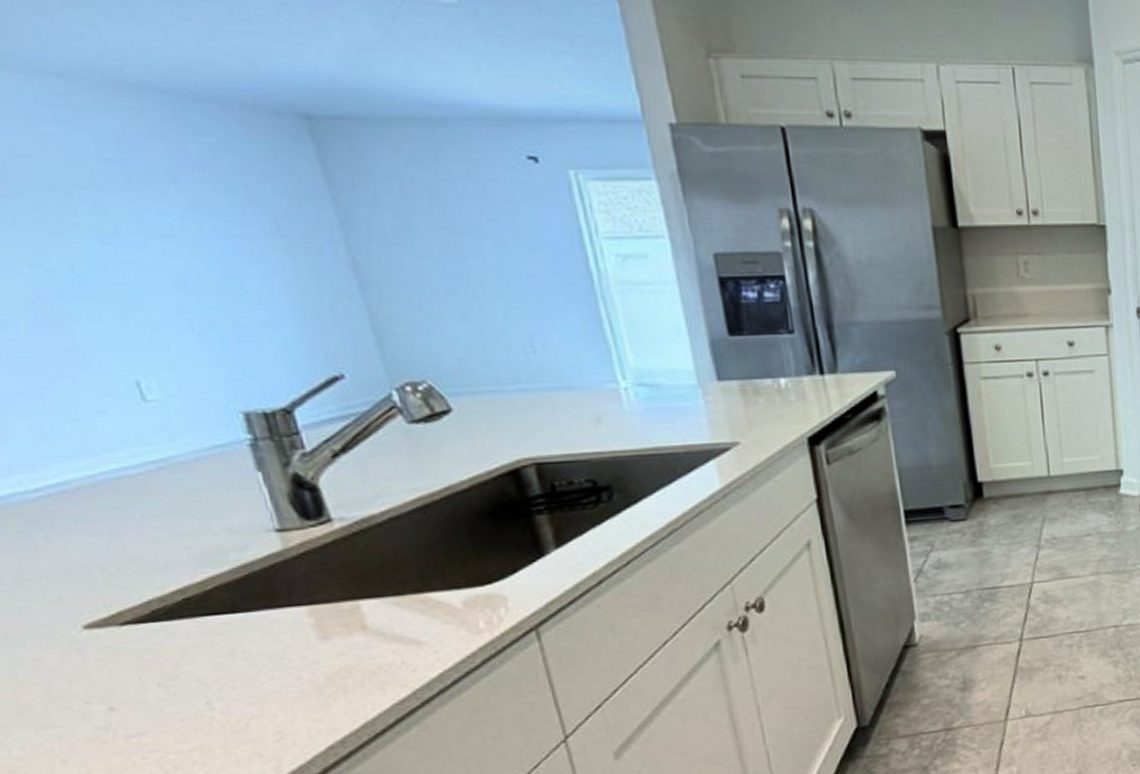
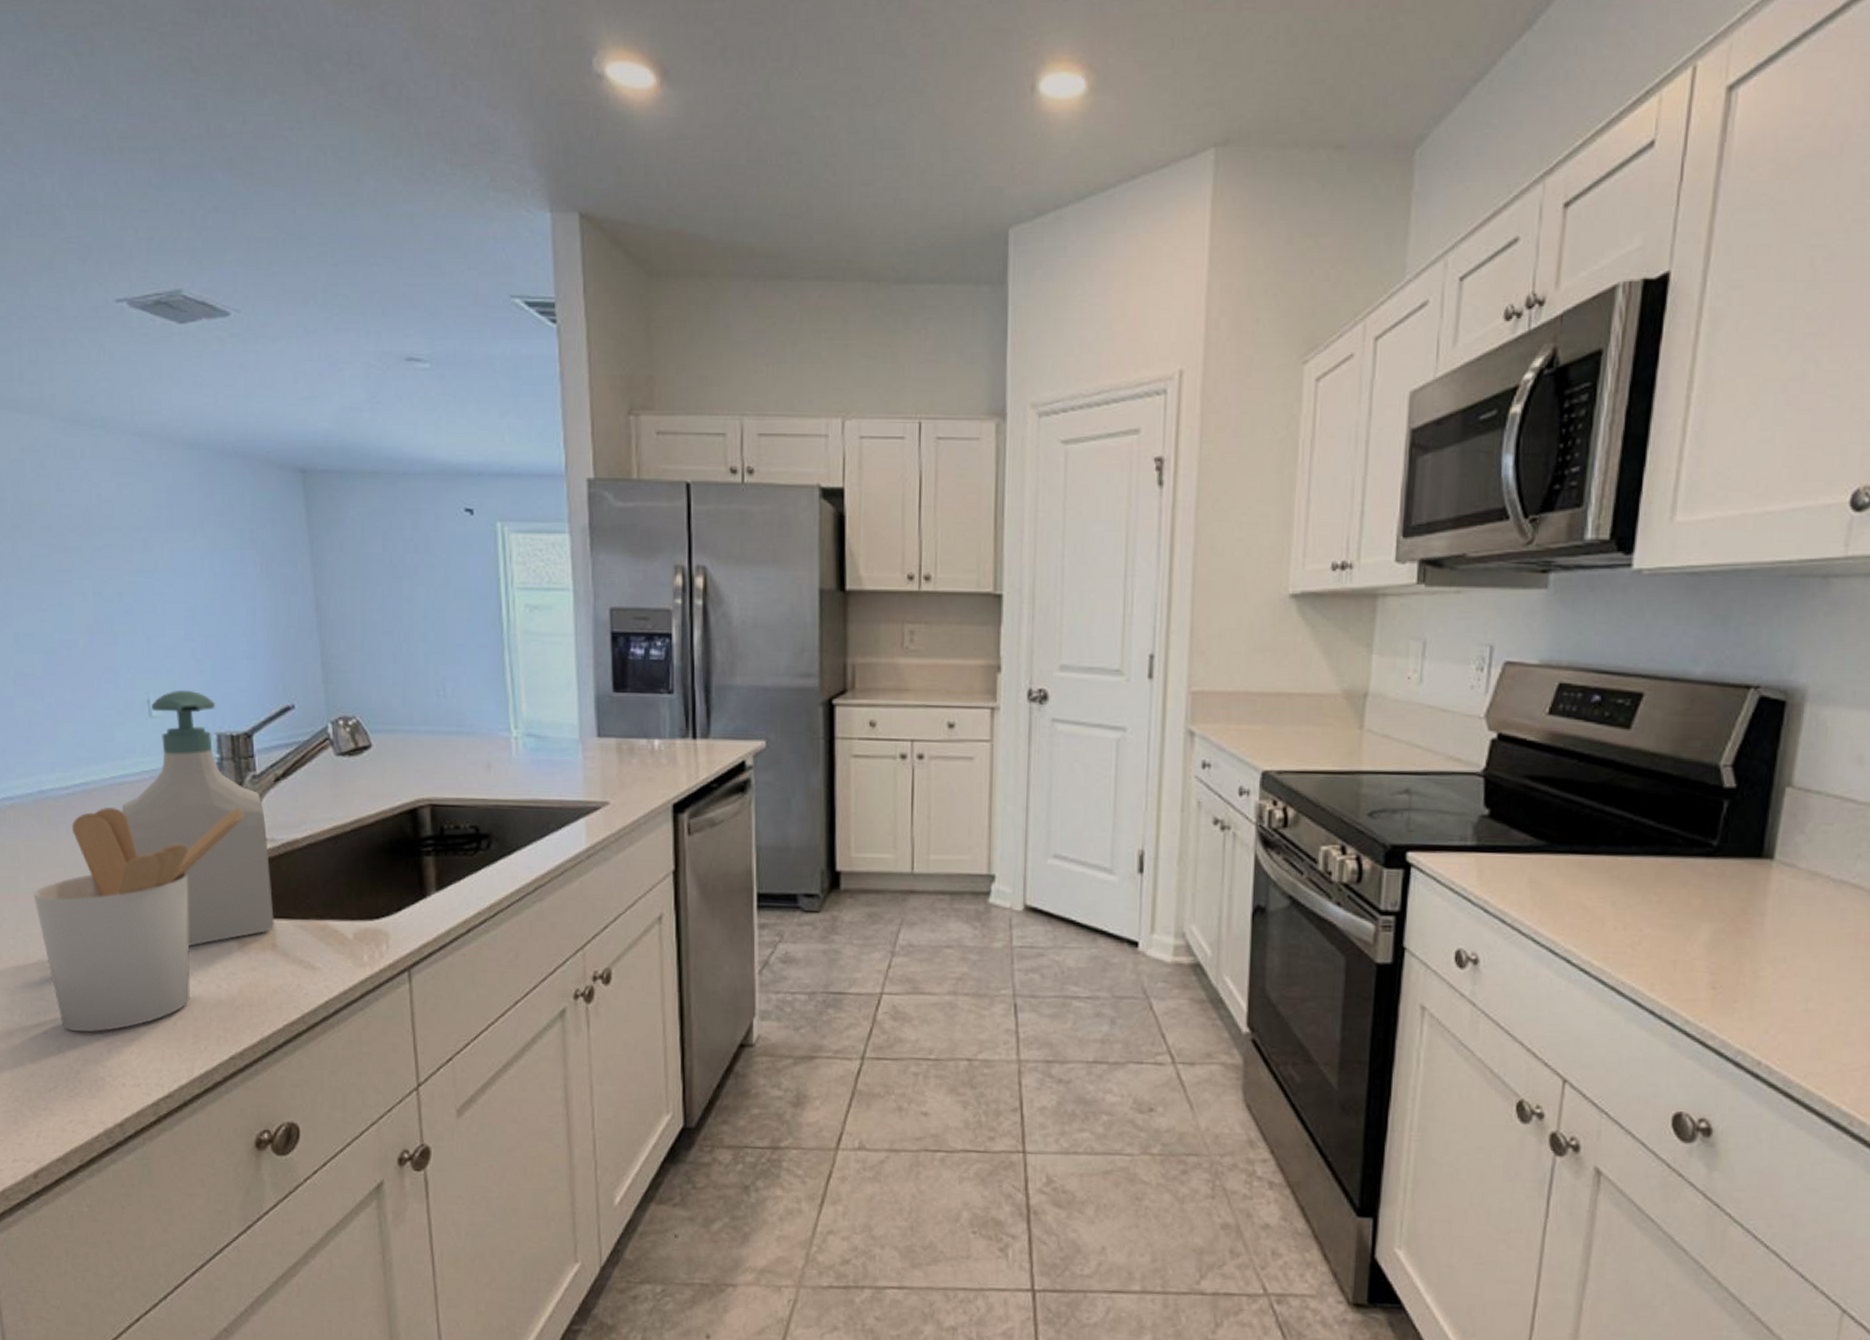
utensil holder: none [11,490,298,754] -> present [33,808,244,1033]
soap bottle: none [122,367,360,642] -> present [121,689,274,946]

